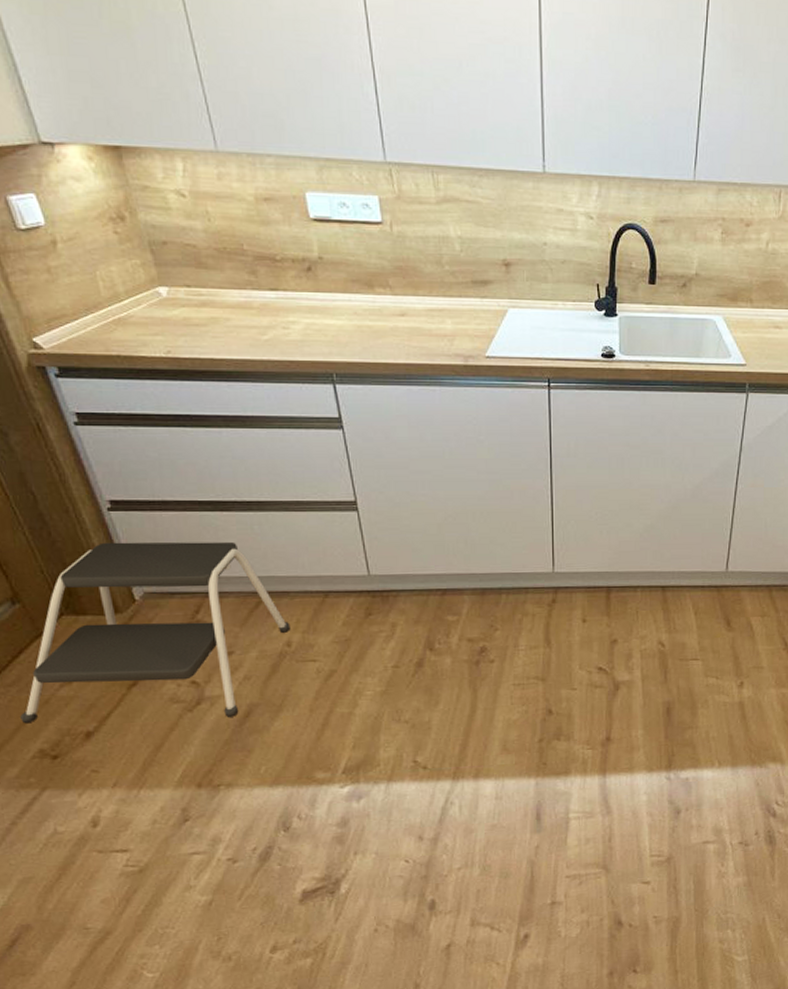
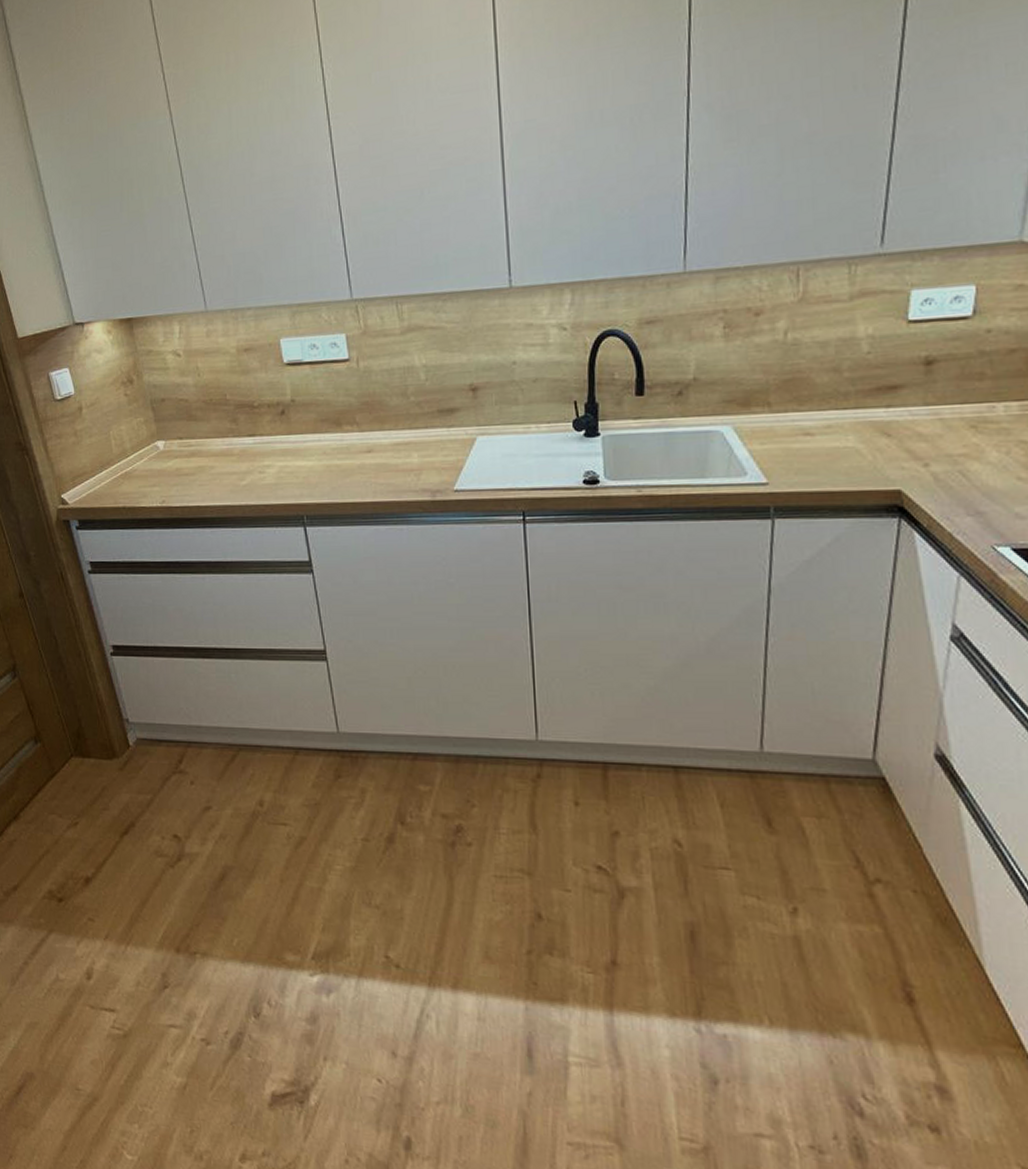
step stool: present [20,541,291,724] -> none [36,686,263,878]

